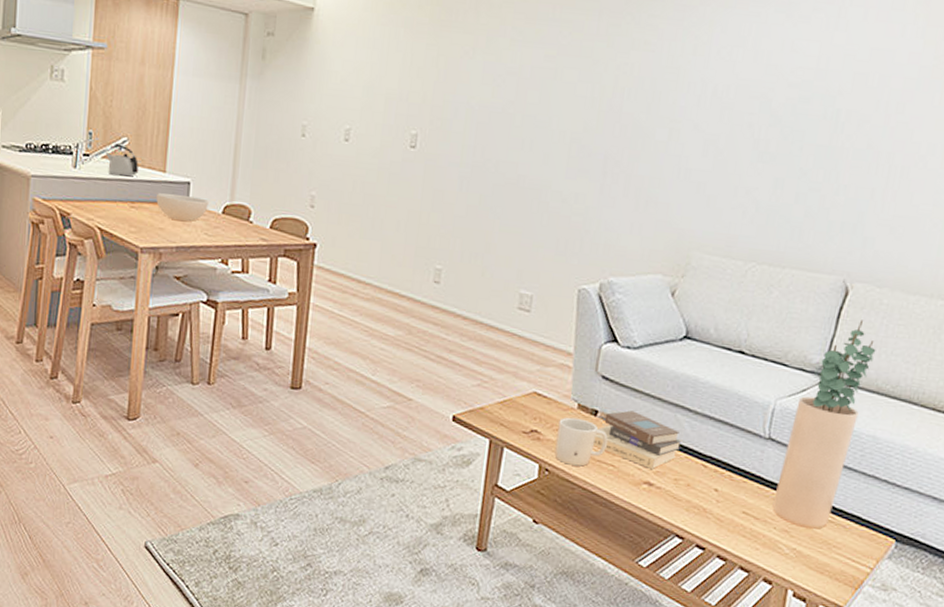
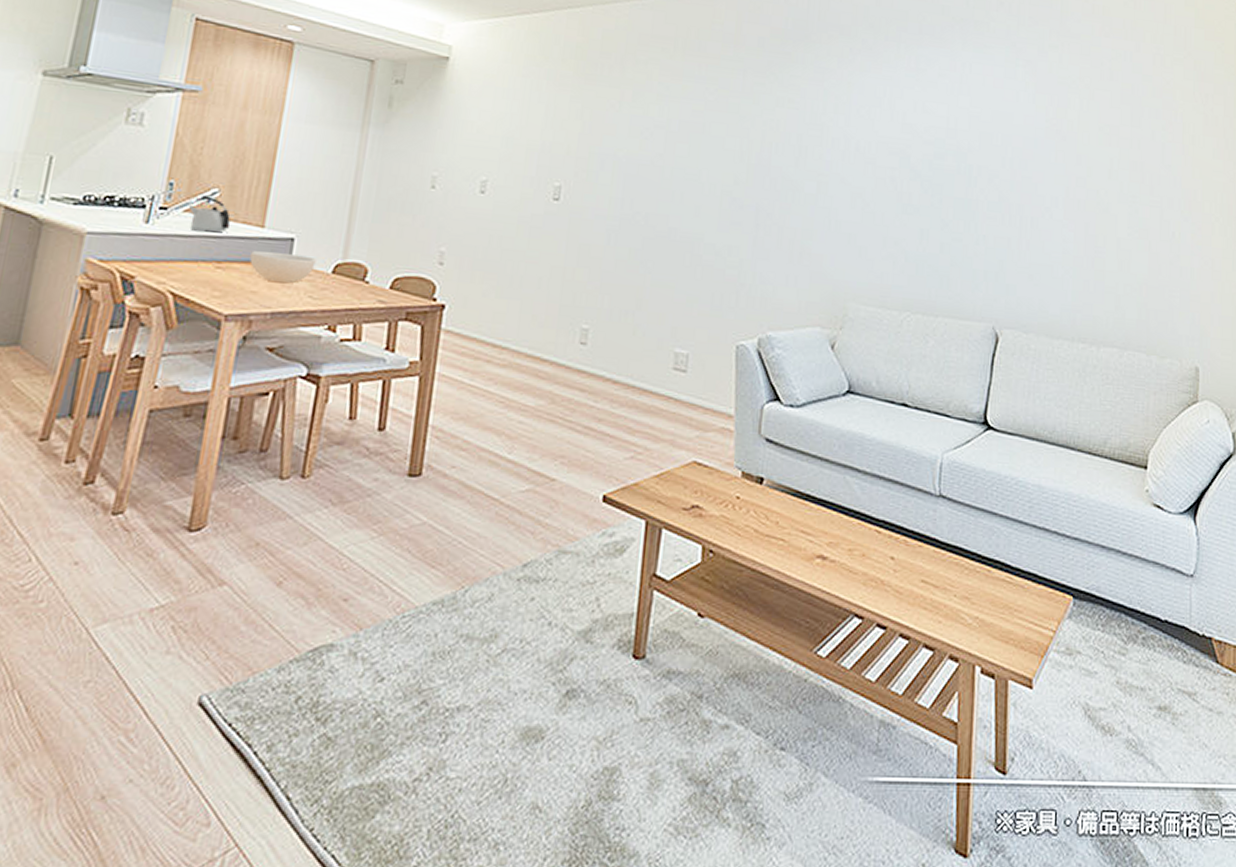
mug: present [554,417,609,467] -> none [719,487,777,544]
books: present [593,410,681,469] -> none [761,475,852,540]
vase: present [772,320,876,529] -> none [950,366,1030,593]

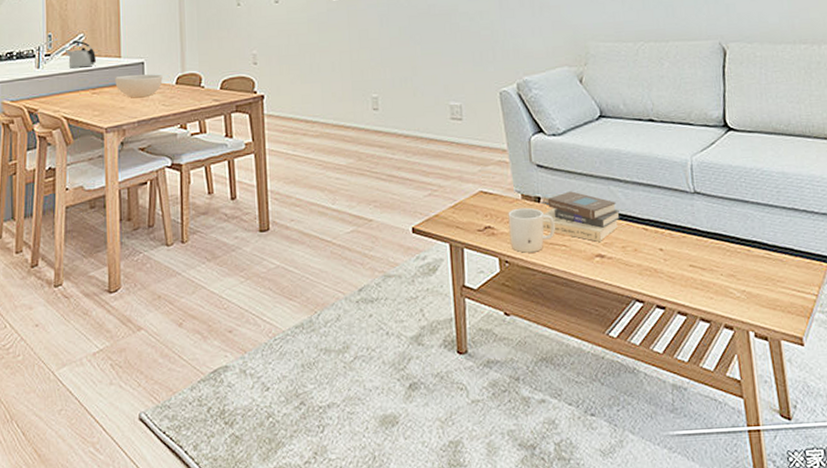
mug: none [719,487,777,544] -> present [508,207,556,253]
books: none [761,475,852,540] -> present [542,191,620,242]

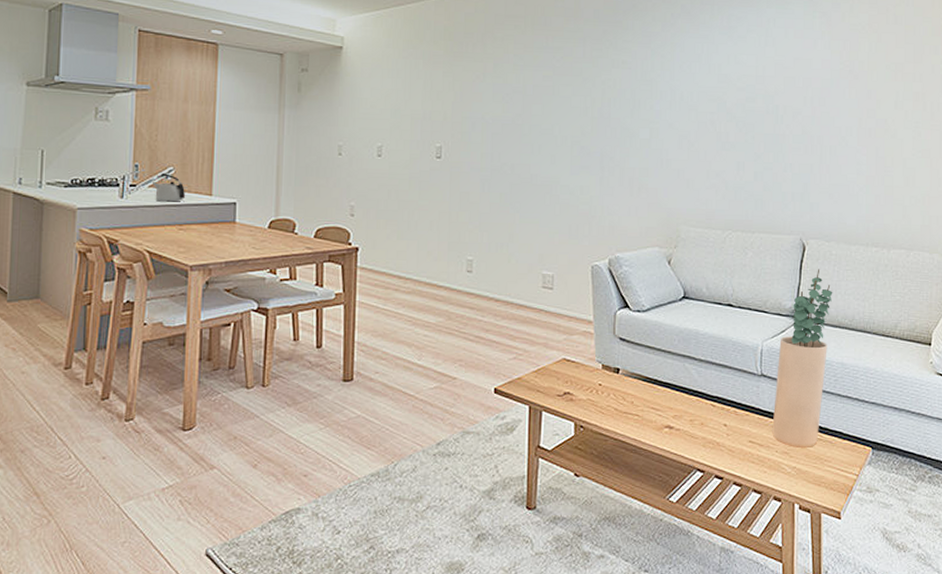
bowl: present [115,74,163,98] -> none [204,214,255,239]
mug: present [508,207,556,253] -> none [587,377,631,420]
books: present [542,191,620,242] -> none [619,365,691,414]
vase: none [710,73,767,269] -> present [772,269,833,447]

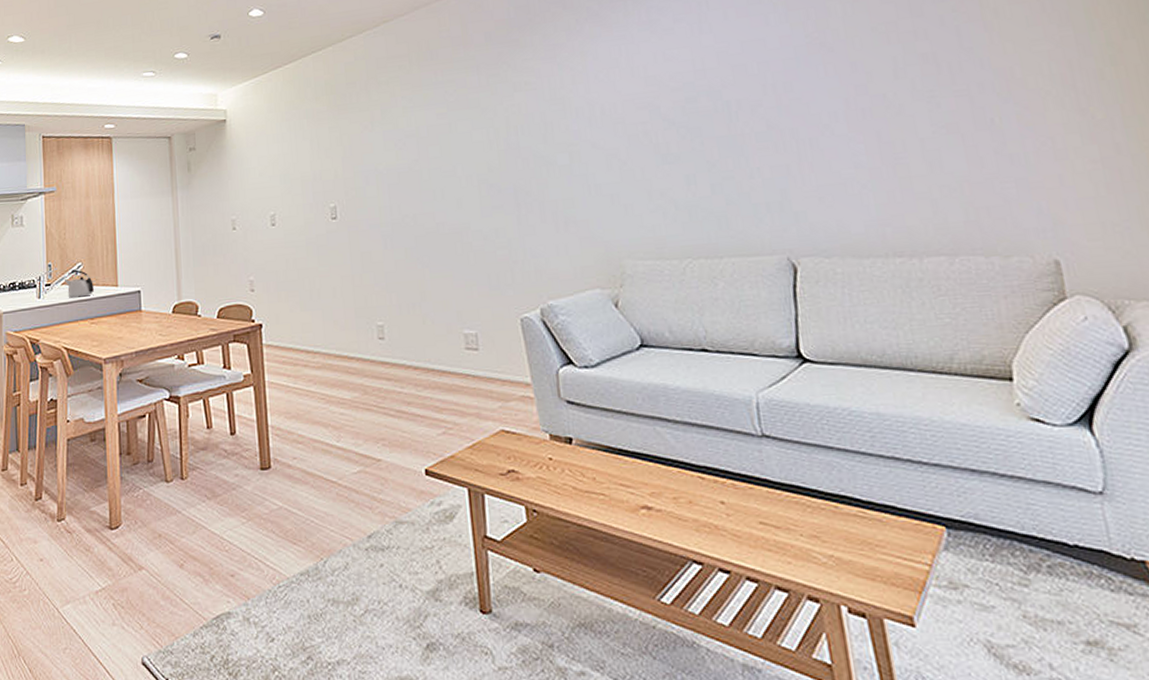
vase: present [772,269,833,447] -> none [780,293,860,529]

